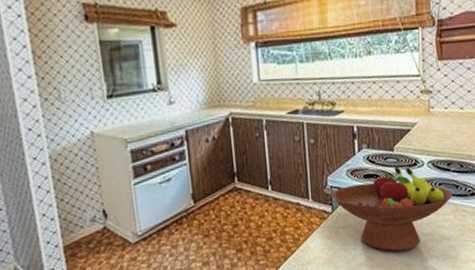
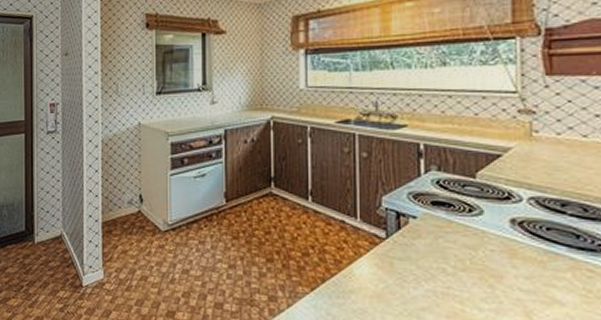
fruit bowl: present [331,167,453,252] -> none [386,199,571,306]

